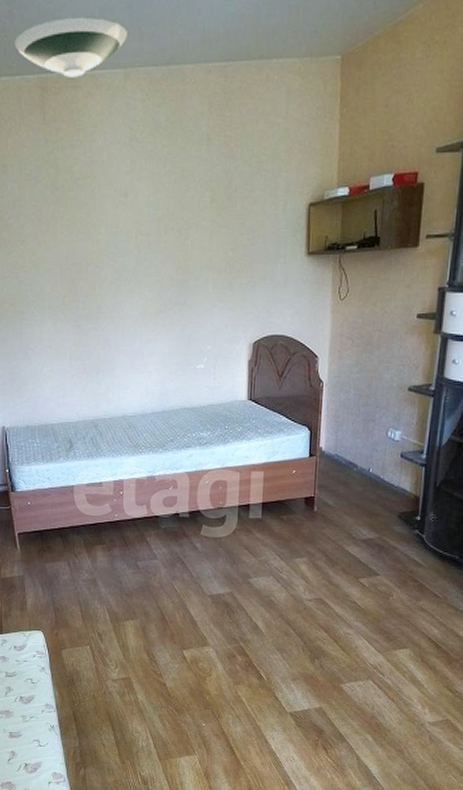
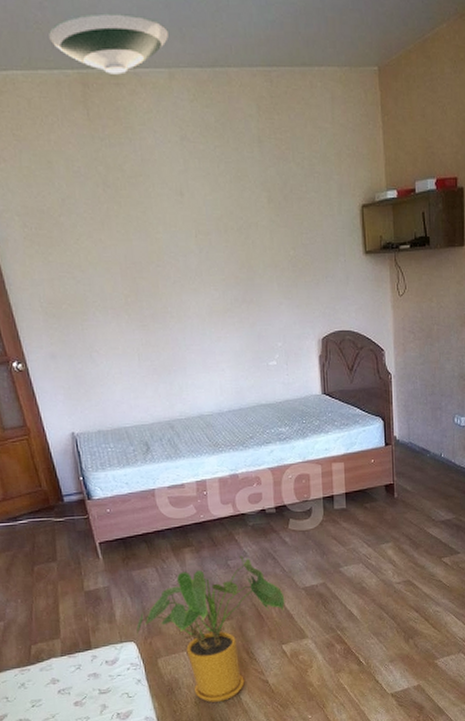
house plant: none [44,558,190,698] -> present [136,556,285,703]

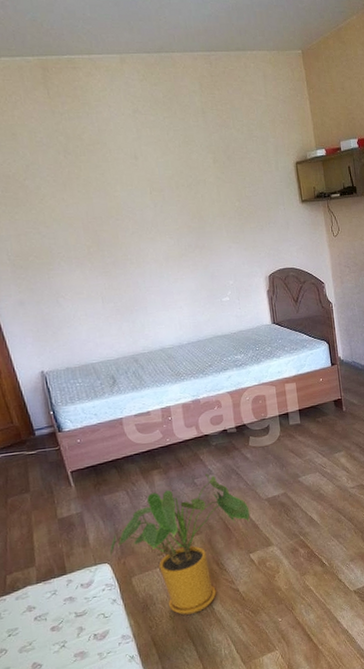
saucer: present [47,13,168,75] -> none [9,10,119,60]

